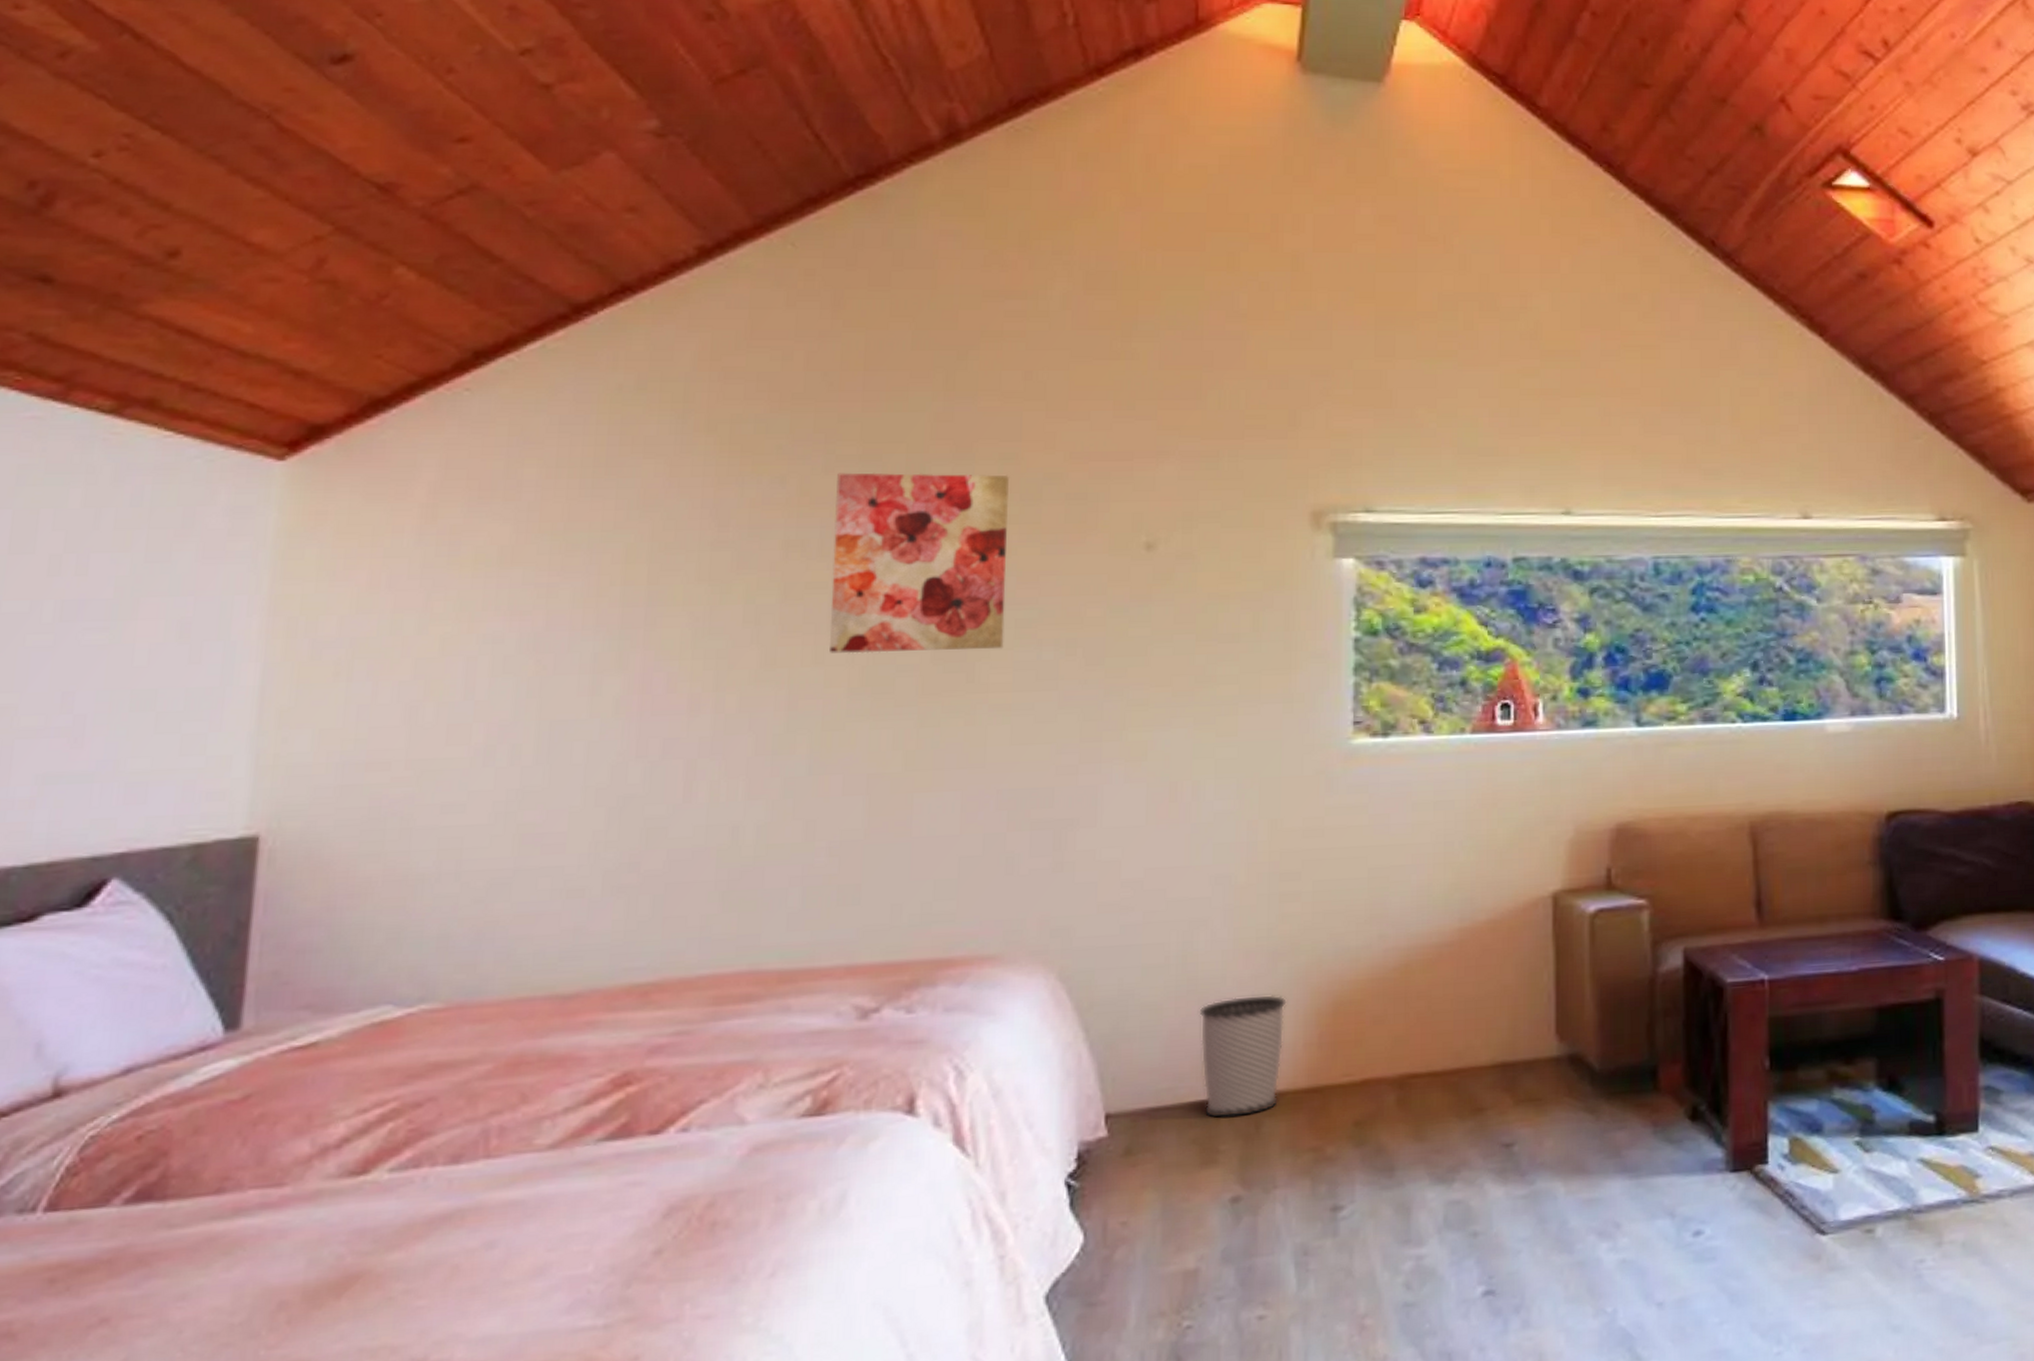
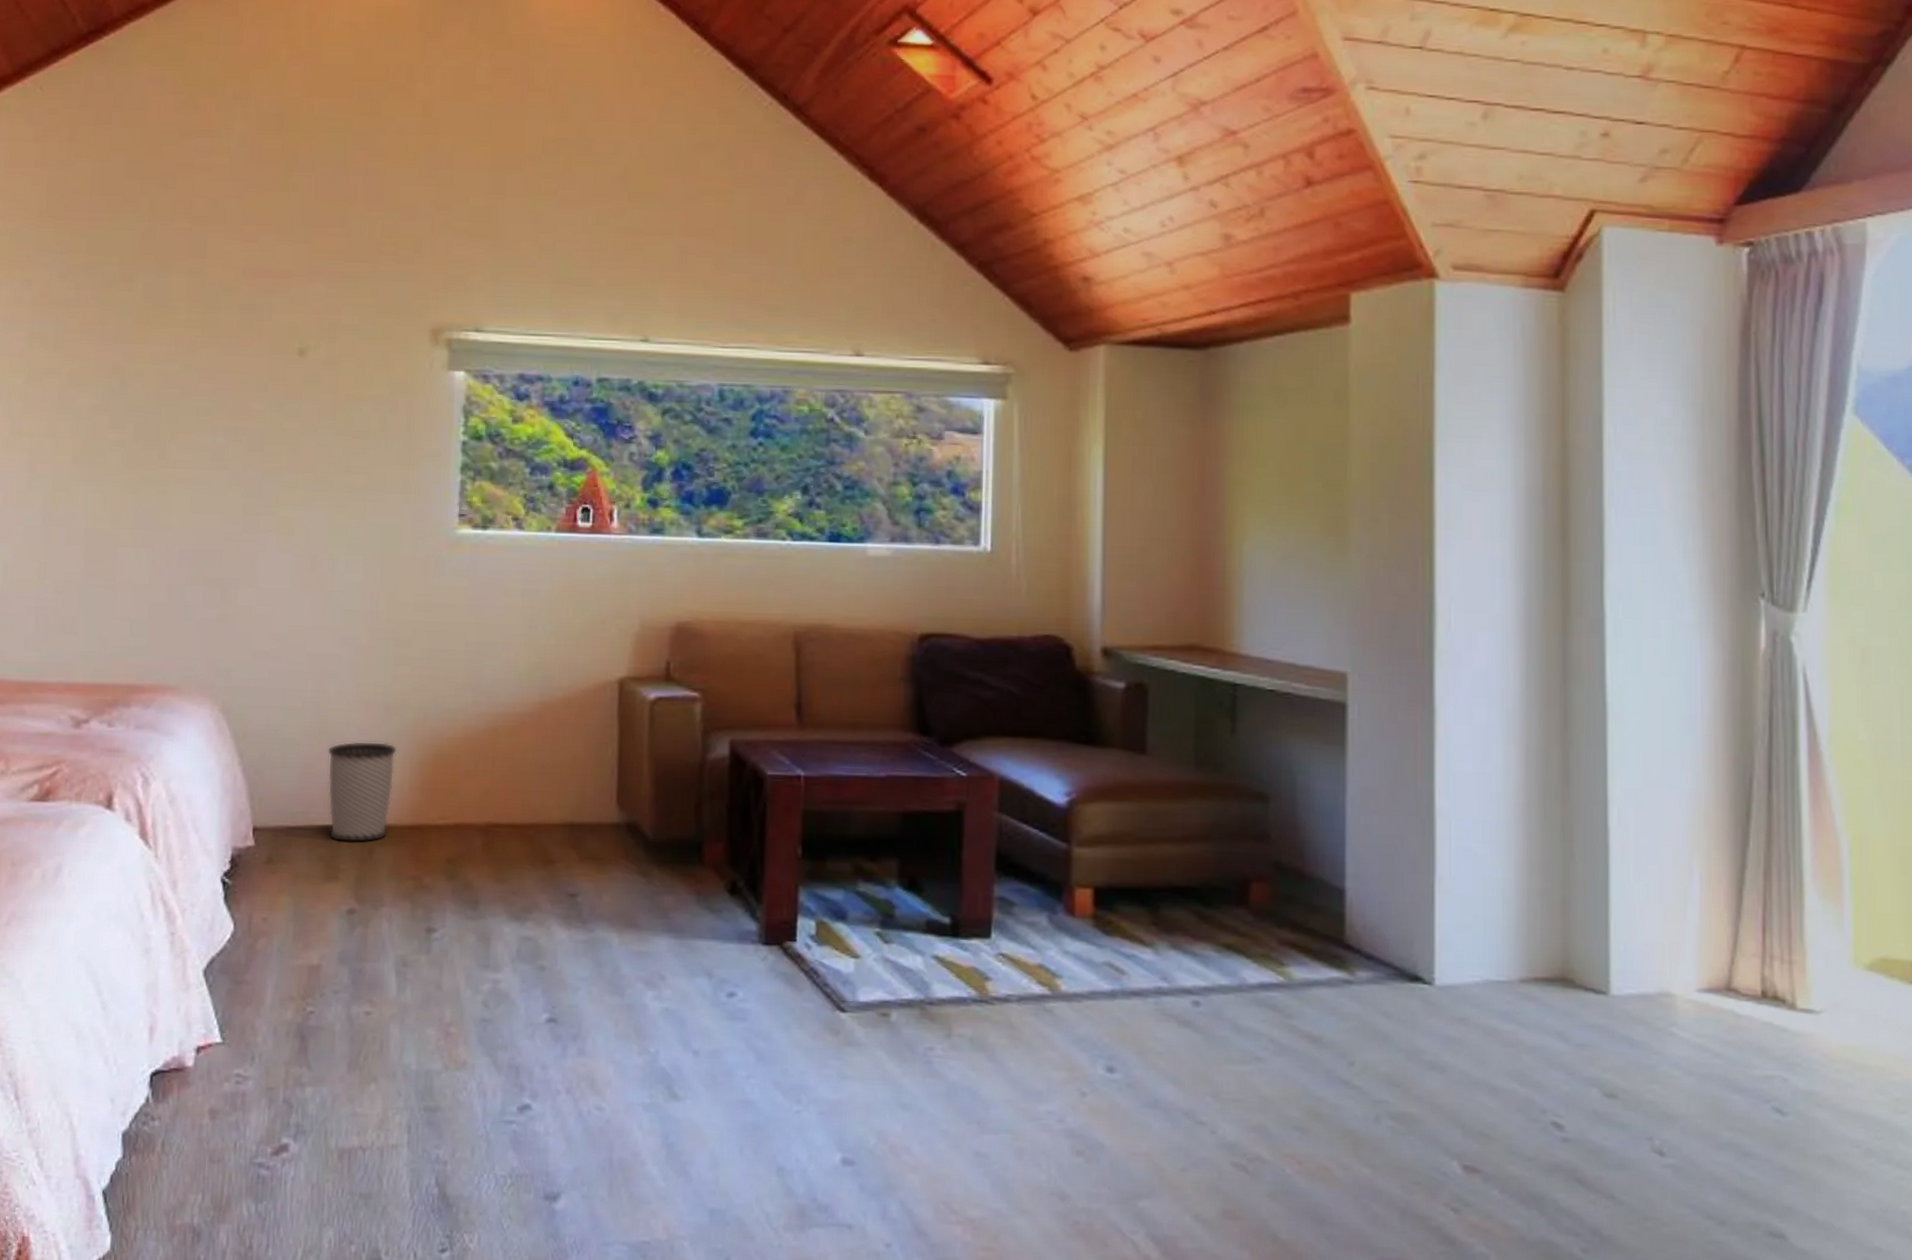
wall art: present [830,472,1010,654] -> none [60,279,197,433]

